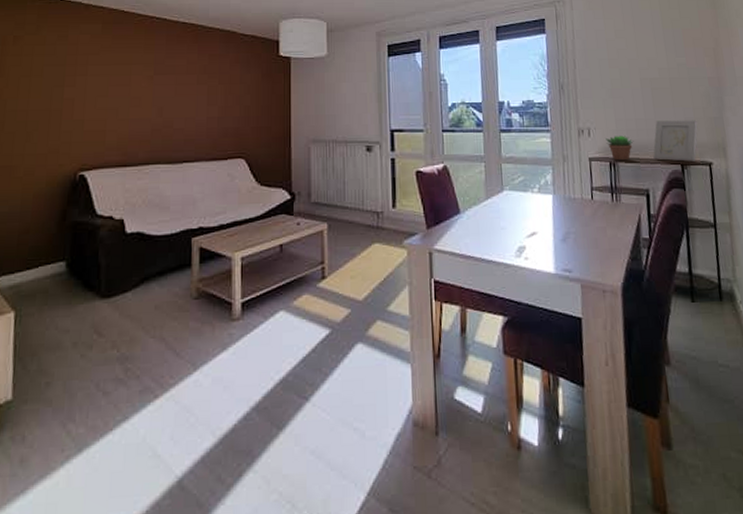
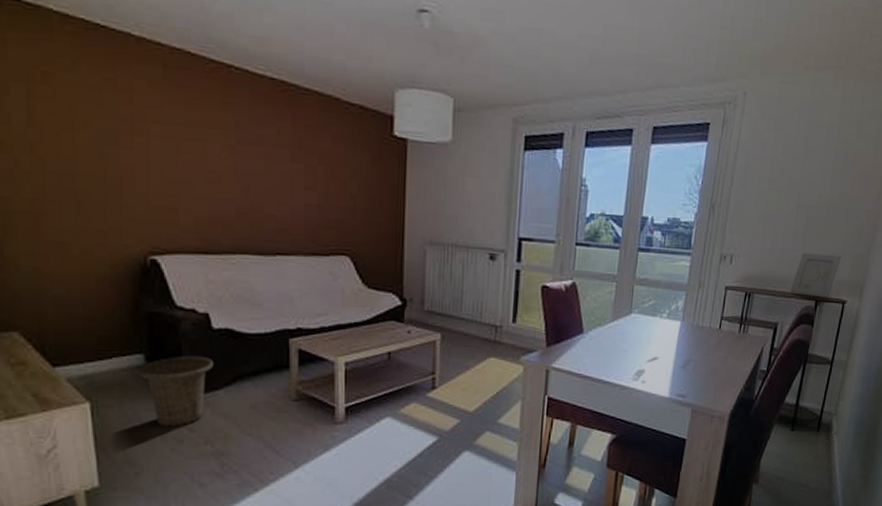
basket: none [58,261,126,333] -> present [137,356,215,427]
succulent plant: present [606,136,634,161] -> none [746,265,775,292]

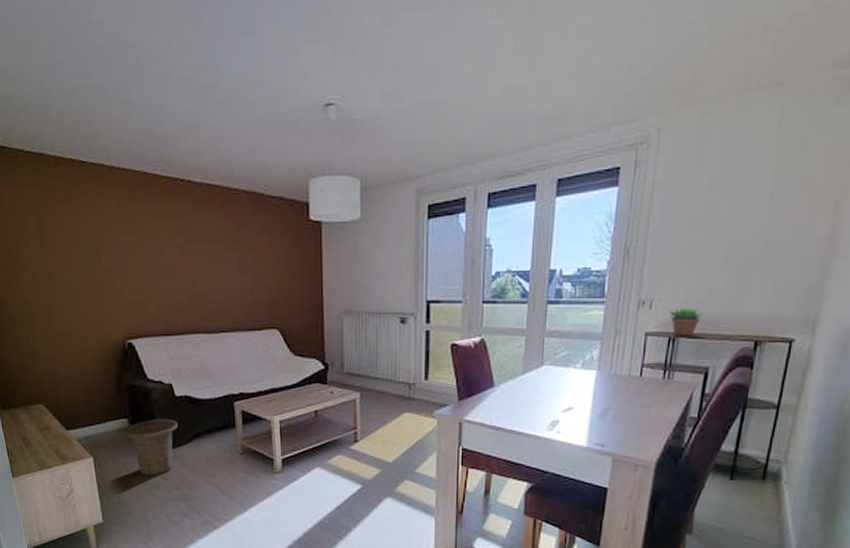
succulent plant: none [746,265,775,292] -> present [669,308,703,336]
picture frame: present [790,253,843,298] -> none [723,290,788,338]

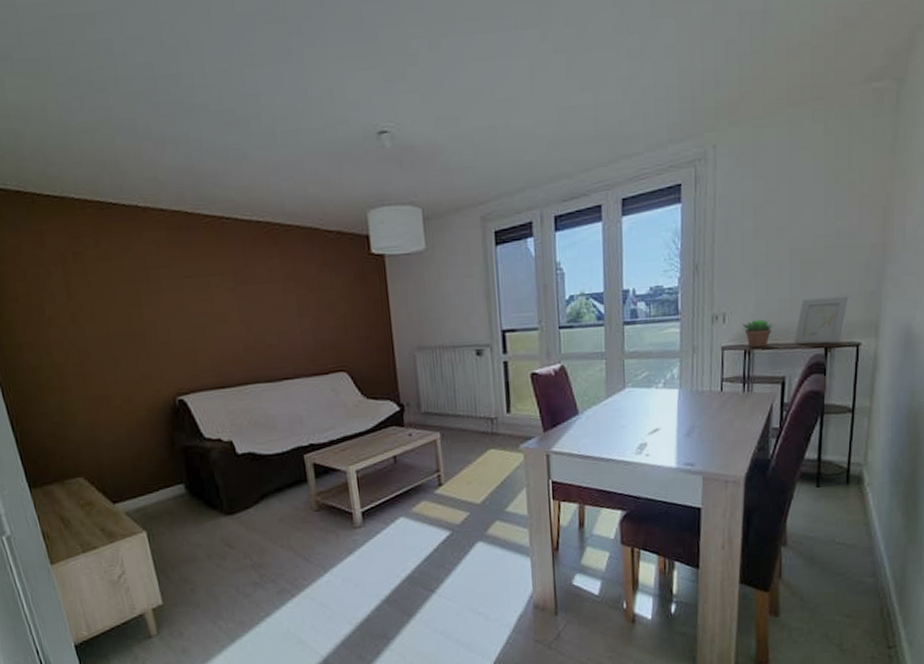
basket: present [124,419,179,476] -> none [180,480,243,546]
picture frame: none [723,290,788,338] -> present [794,296,850,344]

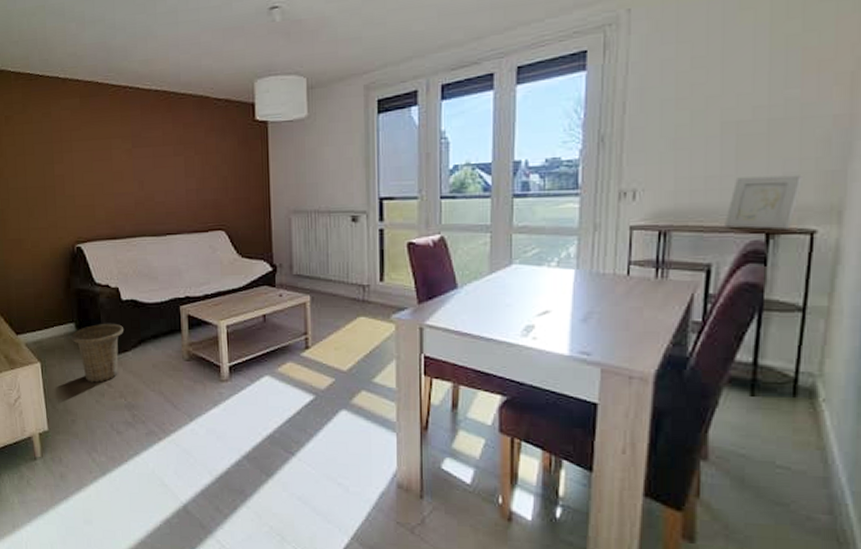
basket: none [180,480,243,546] -> present [71,324,124,383]
succulent plant: present [742,319,774,348] -> none [657,198,698,229]

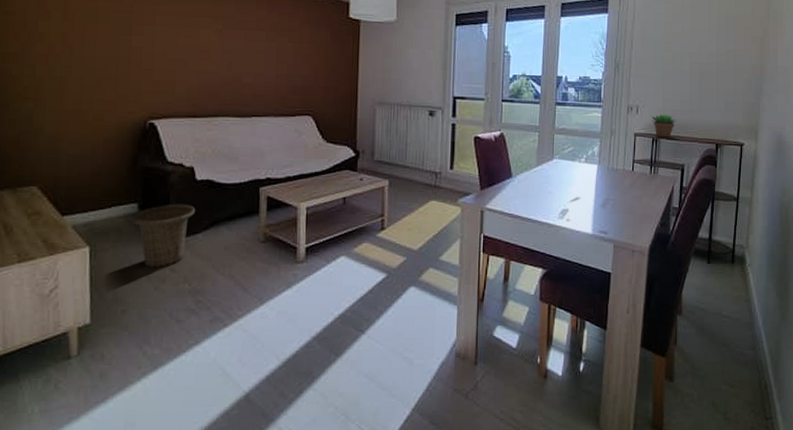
succulent plant: none [657,198,698,229] -> present [652,114,677,138]
picture frame: present [724,175,802,230] -> none [692,103,736,142]

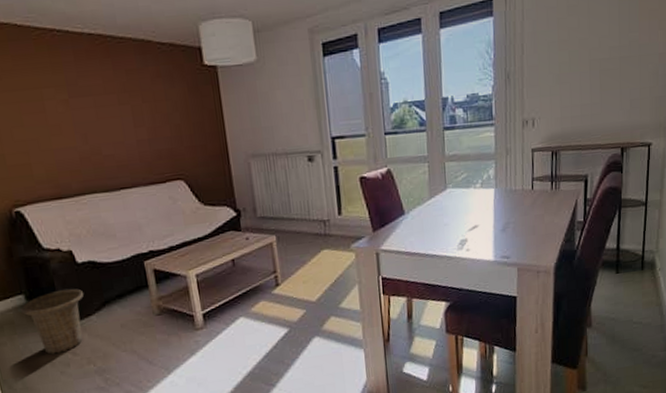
succulent plant: present [652,114,677,138] -> none [549,123,577,149]

